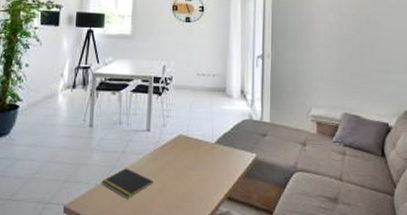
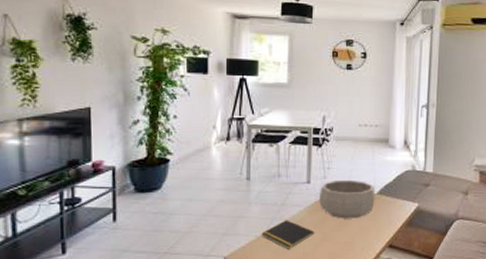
decorative bowl: none [158,128,213,168] -> present [319,179,375,219]

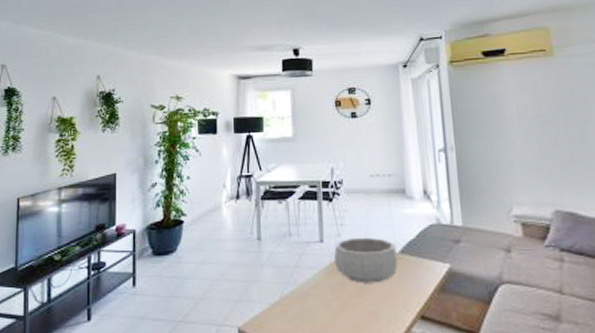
notepad: present [261,220,315,249] -> none [275,285,333,319]

